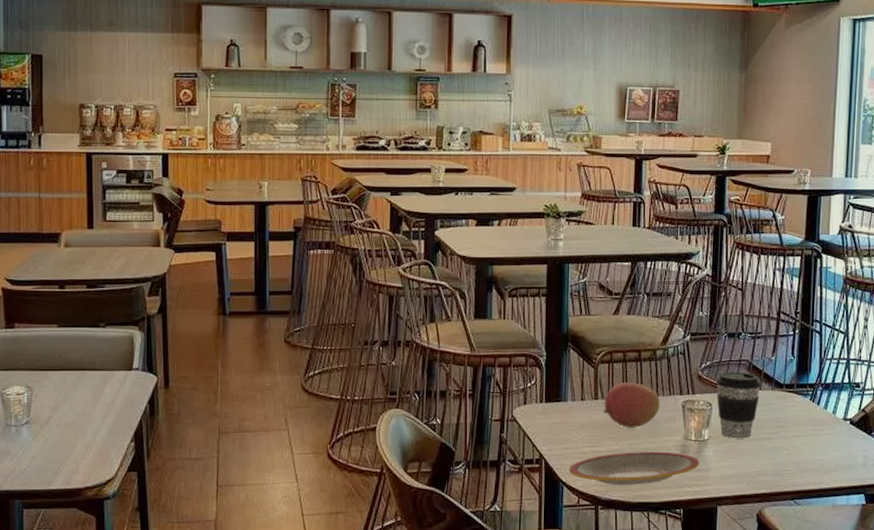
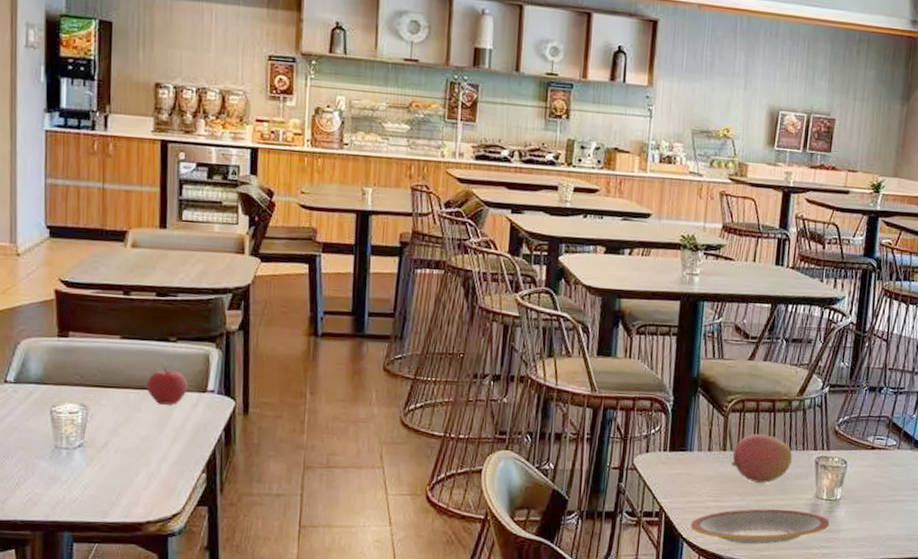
apple: none [81,351,116,383] -> present [146,368,188,405]
coffee cup: present [716,372,761,439] -> none [852,428,900,500]

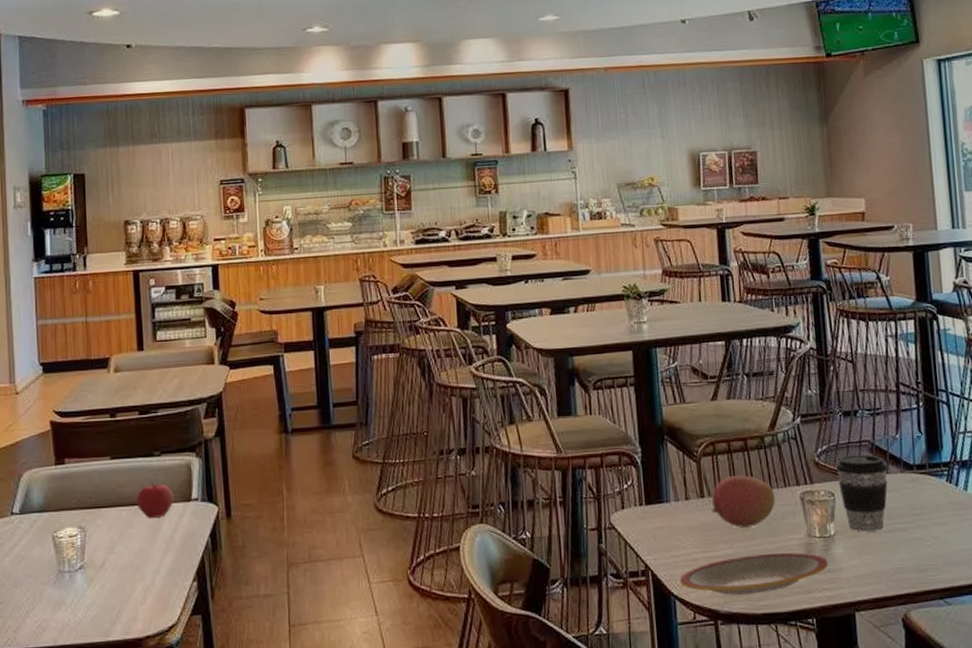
coffee cup: none [852,428,900,500] -> present [836,454,888,532]

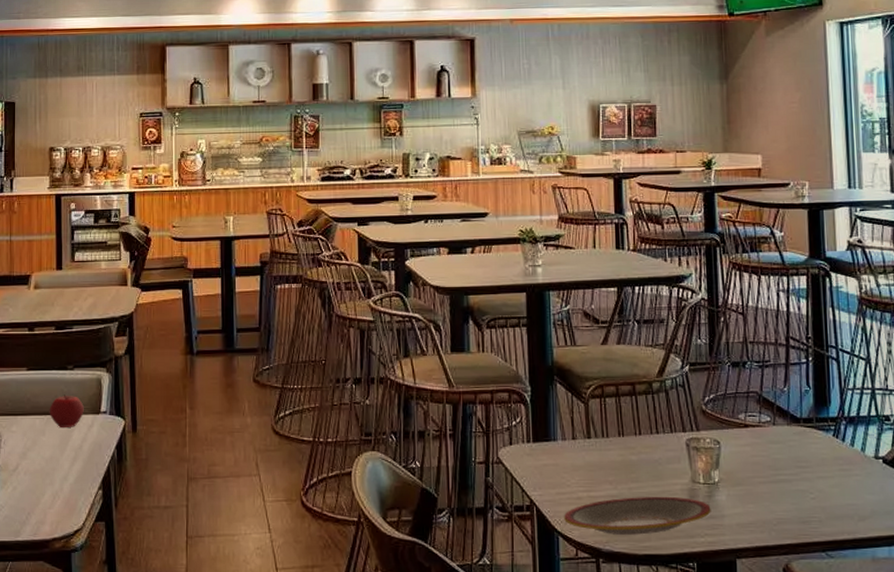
fruit: present [711,475,775,528] -> none [598,419,661,470]
coffee cup: present [836,454,888,532] -> none [722,405,775,481]

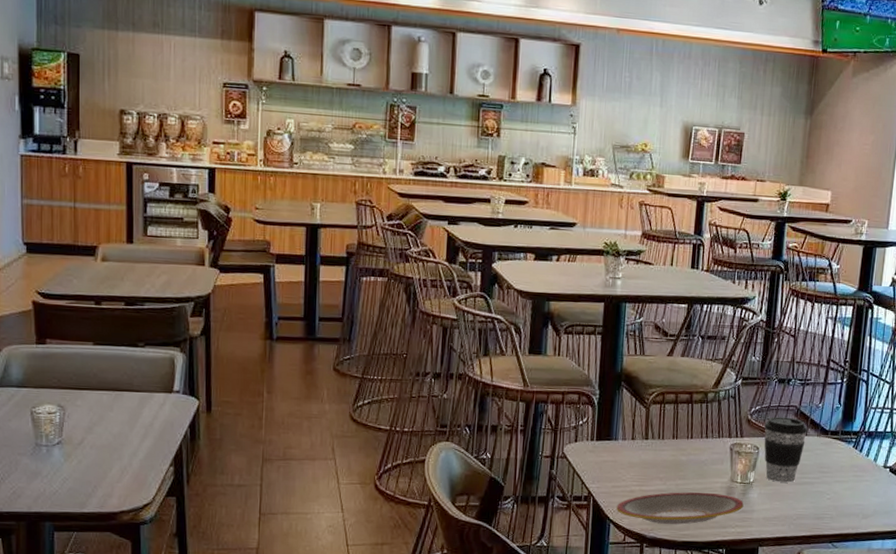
apple: present [49,394,84,427] -> none [117,371,155,405]
coffee cup: none [722,405,775,481] -> present [764,416,808,483]

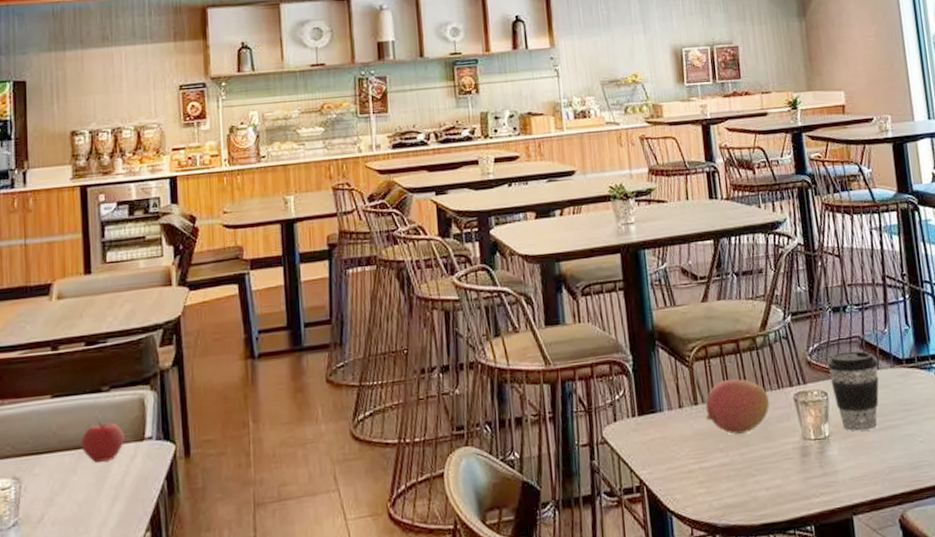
apple: none [117,371,155,405] -> present [80,422,124,463]
plate: present [616,492,744,525] -> none [675,456,824,507]
fruit: none [653,423,709,469] -> present [705,379,769,434]

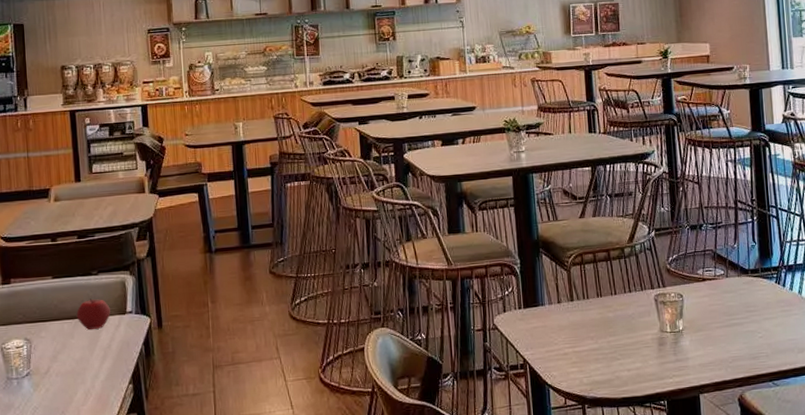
fruit: present [705,379,769,434] -> none [579,281,633,326]
coffee cup: present [827,350,879,431] -> none [684,261,728,327]

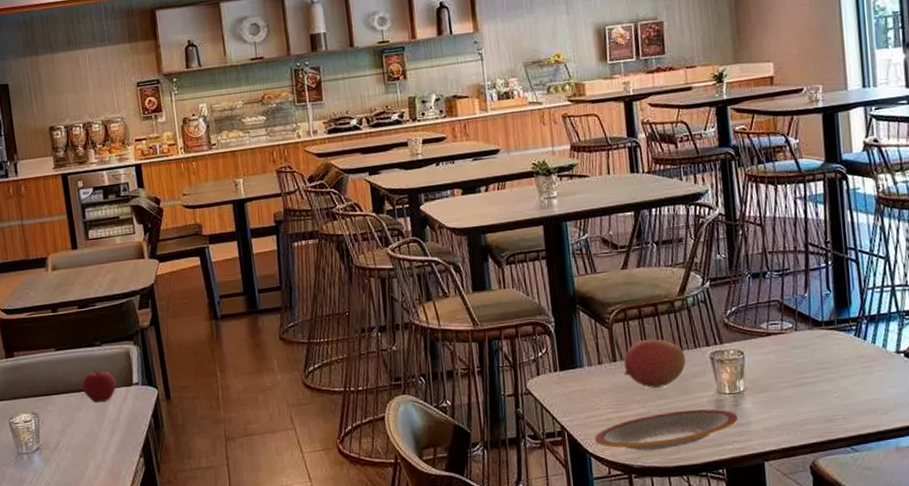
plate: none [552,345,677,383] -> present [594,409,738,451]
fruit: none [579,281,633,326] -> present [623,339,686,388]

